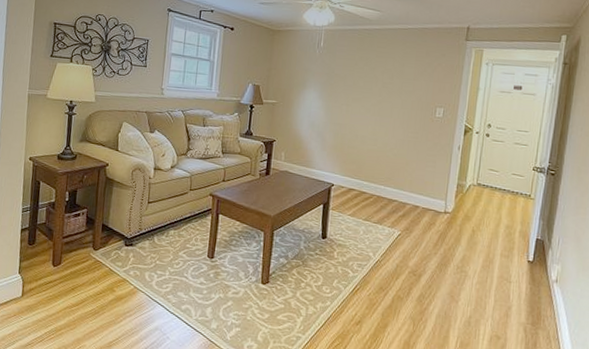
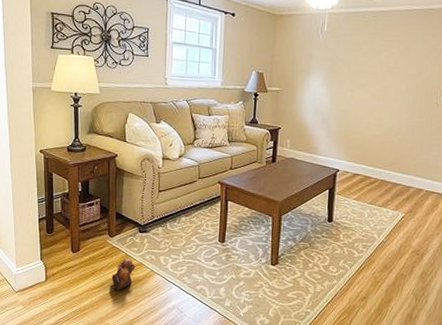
plush toy: none [92,273,119,309] -> present [111,258,136,291]

